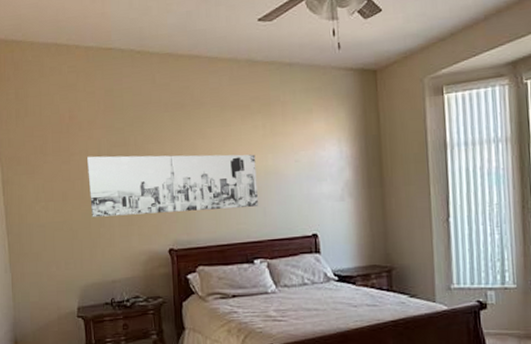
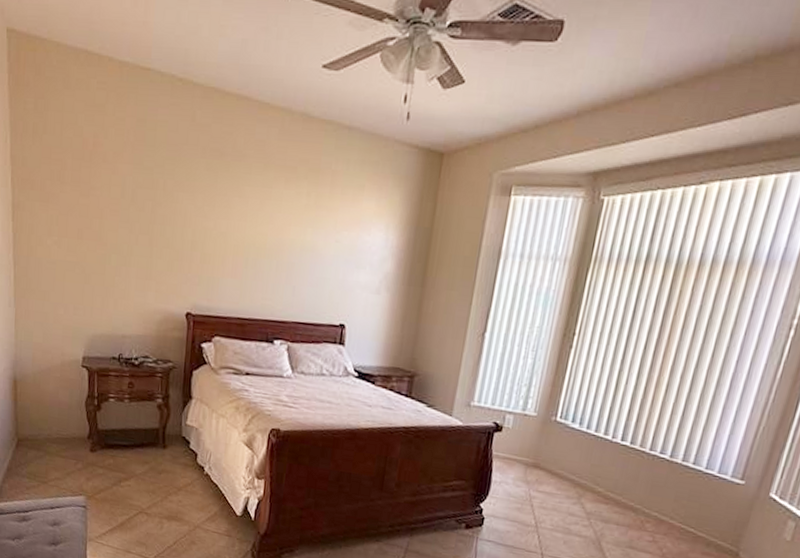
wall art: present [87,154,259,218] -> none [107,193,294,283]

